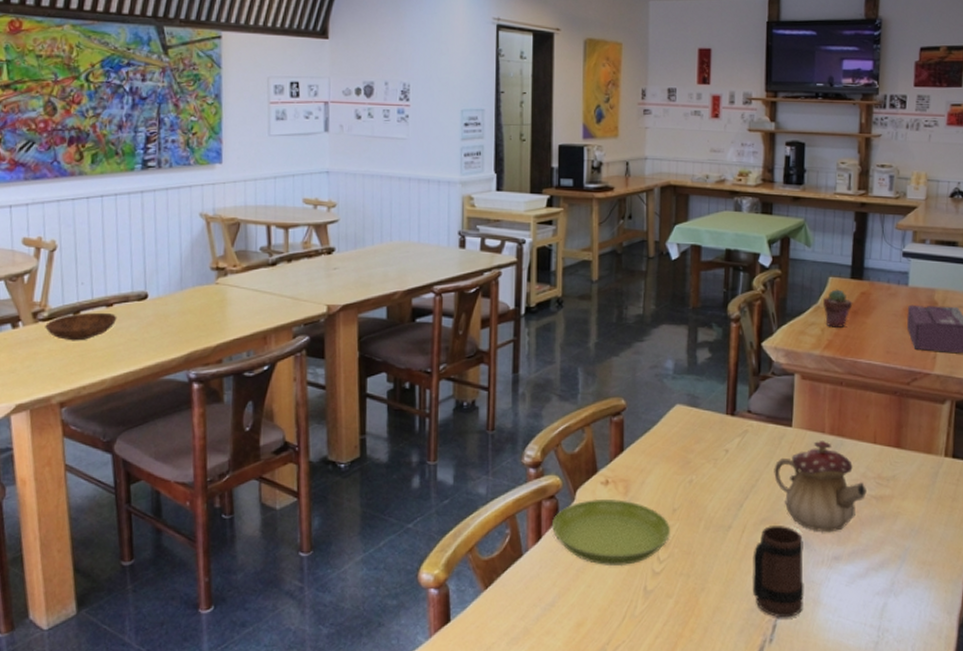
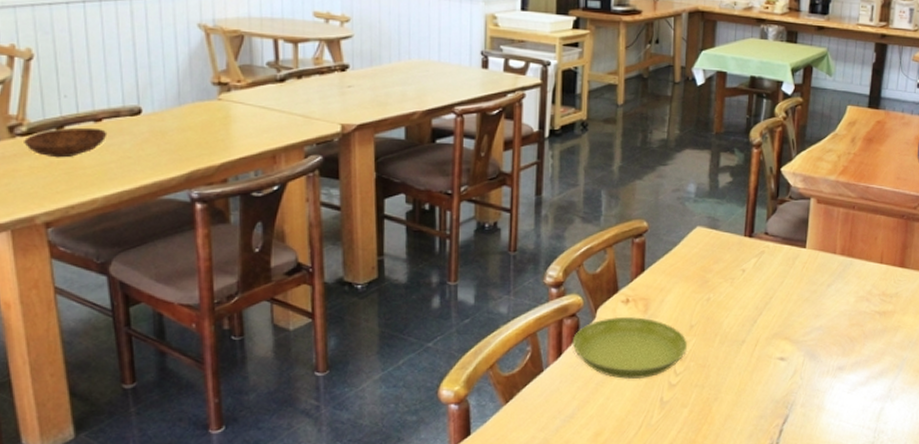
mug: present [752,526,804,618] -> none [762,340,811,424]
teapot: present [774,441,867,533] -> none [787,261,871,345]
potted succulent: present [822,289,853,328] -> none [840,117,869,154]

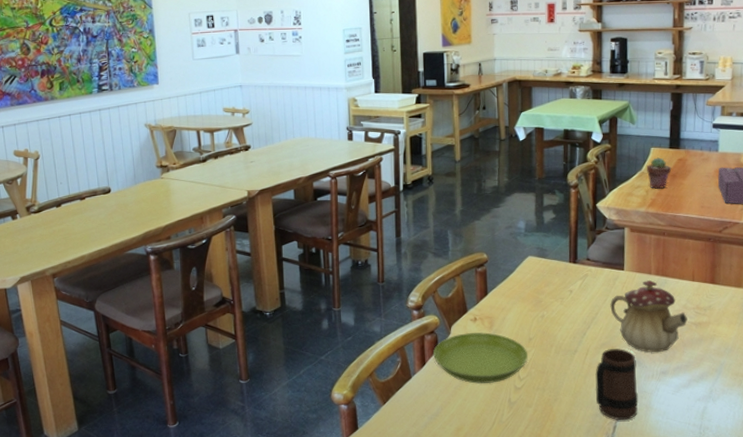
bowl: present [24,127,108,158] -> none [36,204,89,228]
mug: none [762,340,811,424] -> present [595,349,638,421]
teapot: none [787,261,871,345] -> present [610,280,688,353]
potted succulent: none [840,117,869,154] -> present [646,157,672,189]

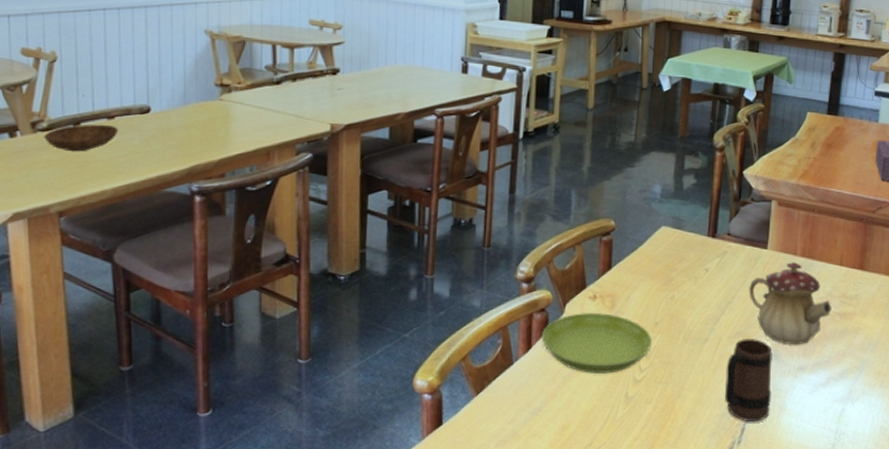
bowl: none [36,204,89,228] -> present [44,124,119,152]
potted succulent: present [646,157,672,189] -> none [800,123,828,159]

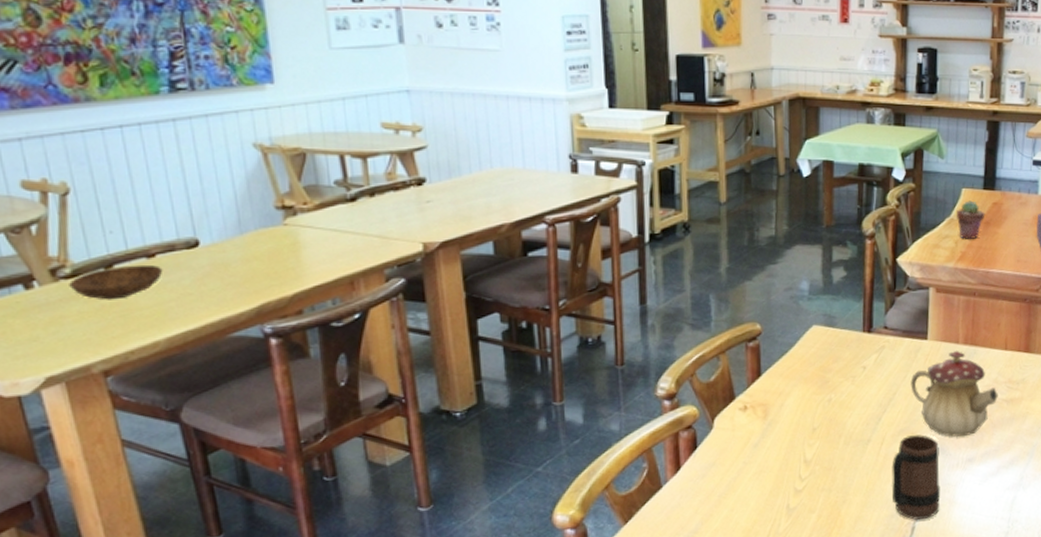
saucer: present [542,313,652,375] -> none [691,424,811,489]
potted succulent: none [800,123,828,159] -> present [956,200,985,239]

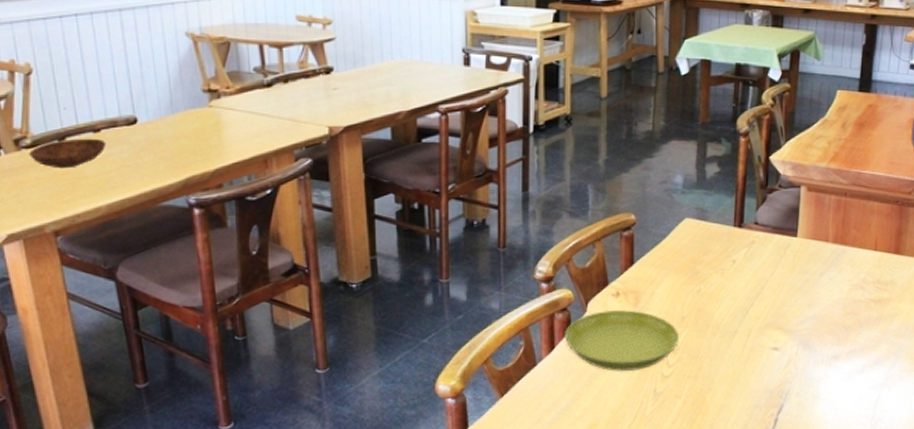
saucer: none [691,424,811,489] -> present [565,310,679,372]
mug: present [891,434,941,520] -> none [756,329,805,413]
teapot: present [910,351,998,438] -> none [779,249,866,334]
potted succulent: present [956,200,985,239] -> none [830,102,860,140]

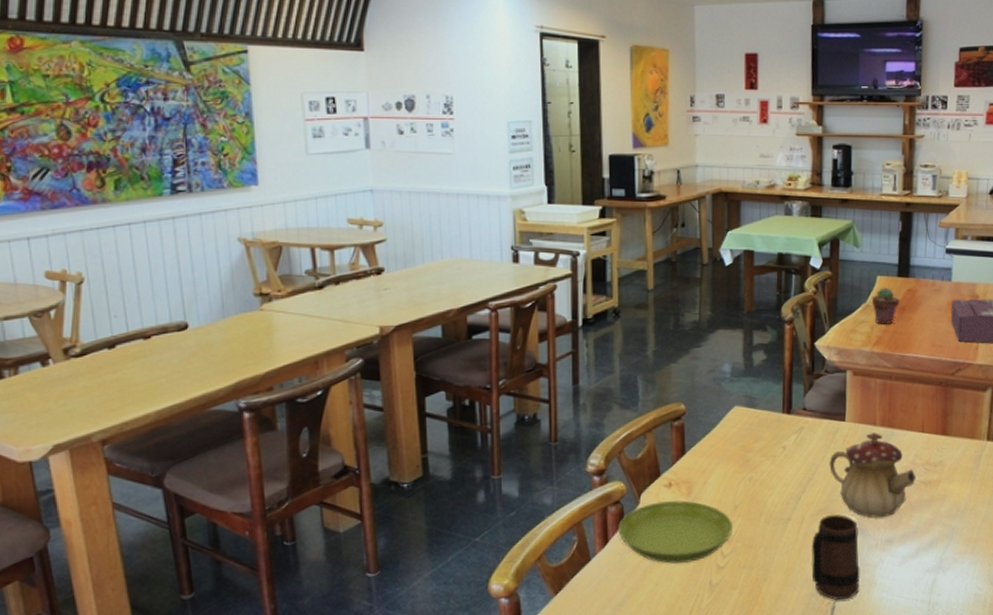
bowl: present [29,138,107,169] -> none [78,345,157,377]
mug: none [756,329,805,413] -> present [811,514,860,600]
teapot: none [779,249,866,334] -> present [829,433,916,519]
potted succulent: none [830,102,860,140] -> present [871,287,900,324]

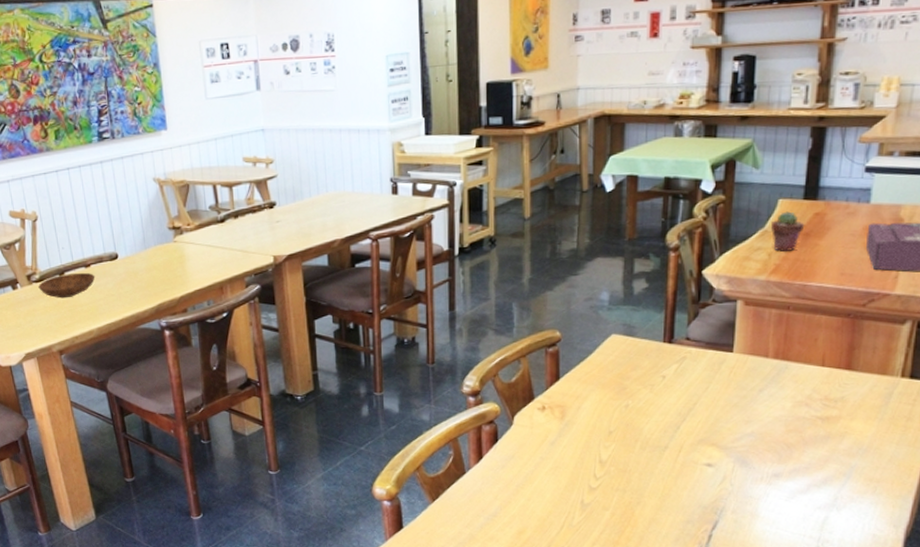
bowl: none [78,345,157,377] -> present [38,272,95,299]
saucer: present [618,500,732,564] -> none [492,424,606,483]
mug: present [811,514,860,600] -> none [688,446,742,529]
teapot: present [829,433,916,519] -> none [713,365,812,452]

